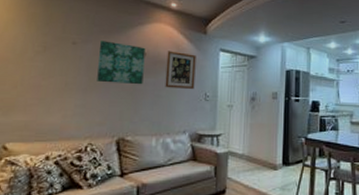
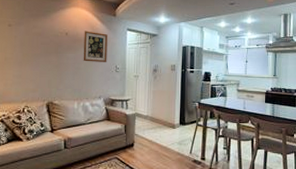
wall art: present [97,41,146,85] -> none [29,23,67,59]

